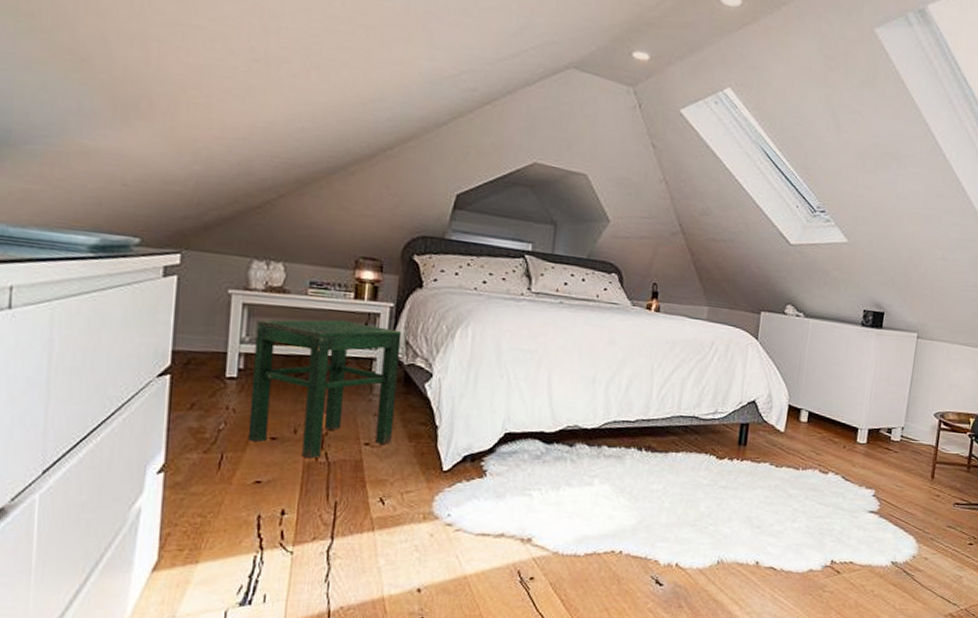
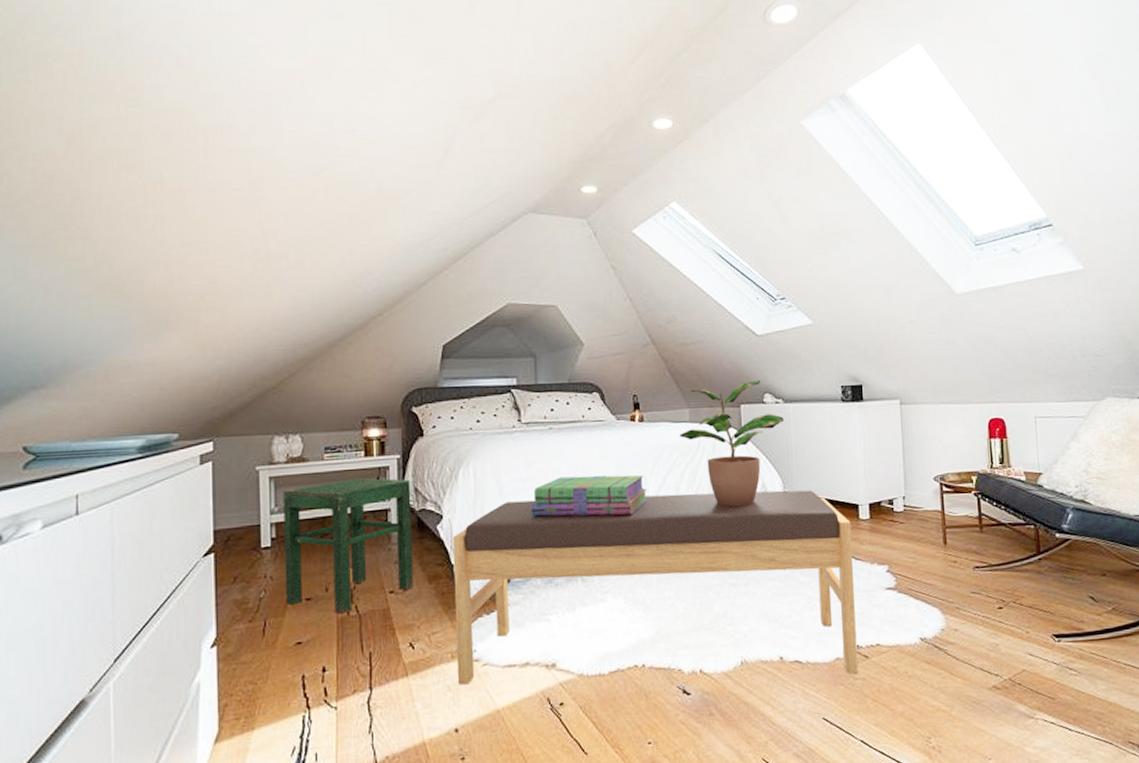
bench: none [427,370,848,587] -> present [452,490,859,685]
stack of books: none [528,354,651,404] -> present [531,475,647,517]
potted plant: none [694,287,801,413] -> present [680,380,784,507]

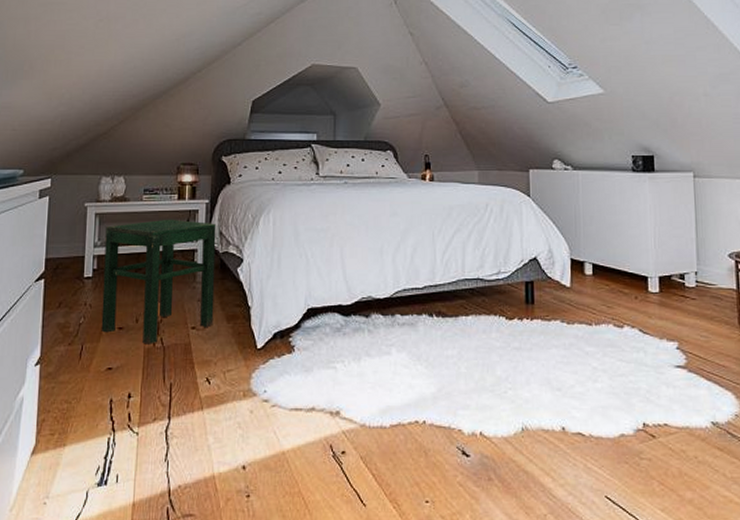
bench: present [452,490,859,685] -> none [247,250,645,453]
stack of books: present [531,475,647,517] -> none [324,230,434,271]
potted plant: present [680,380,784,507] -> none [468,146,572,270]

